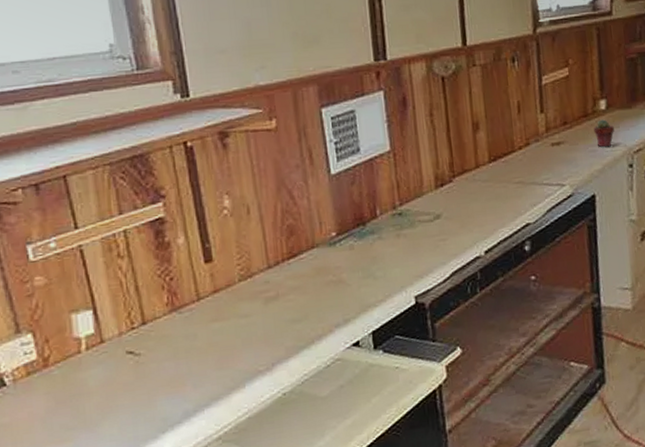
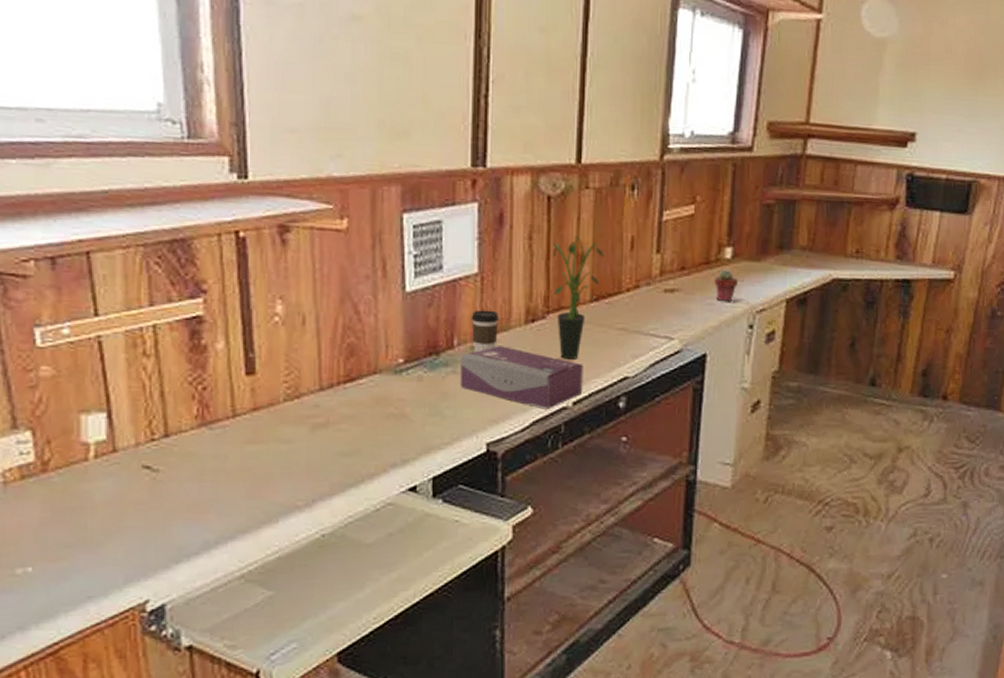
tissue box: none [384,210,492,261] -> present [460,346,583,410]
coffee cup: none [388,181,414,219] -> present [471,310,500,353]
potted plant: none [451,107,496,215] -> present [553,236,604,359]

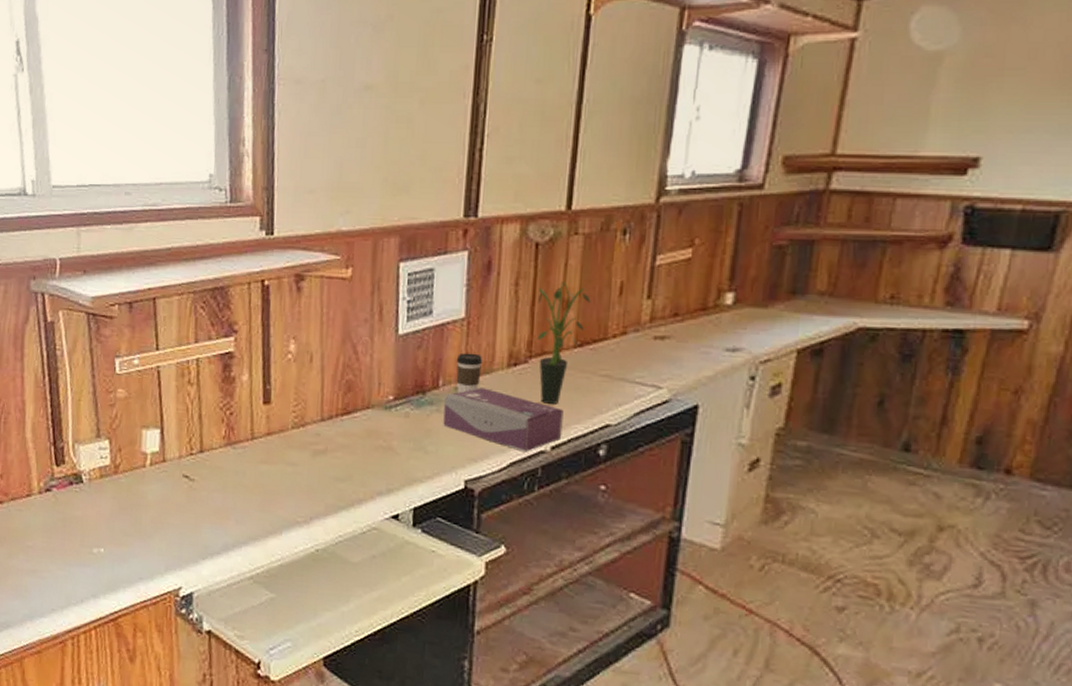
potted succulent: present [714,270,738,302] -> none [711,316,739,351]

